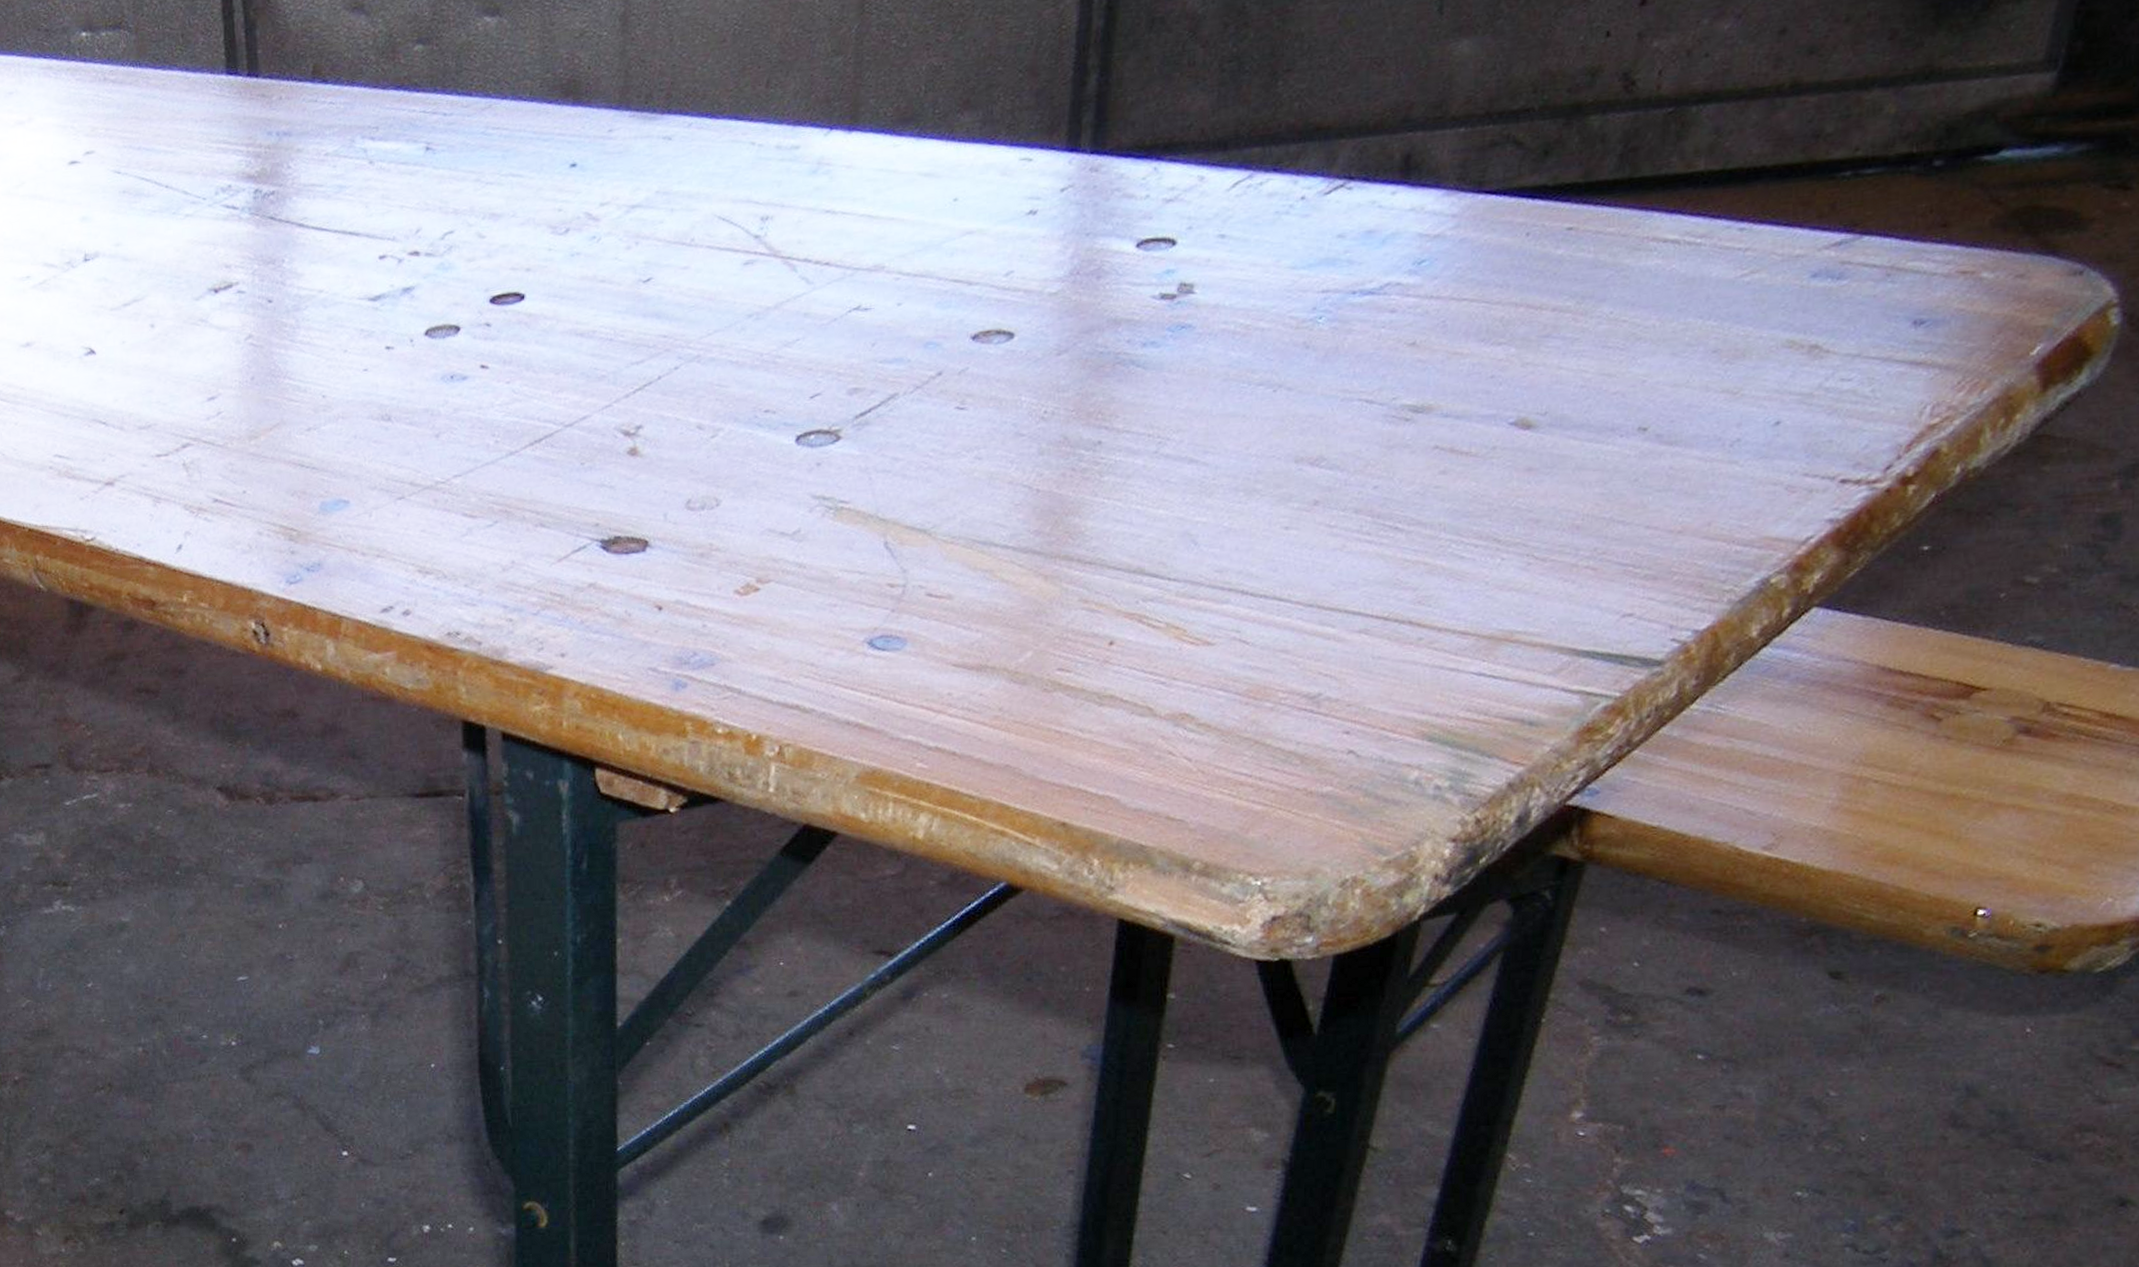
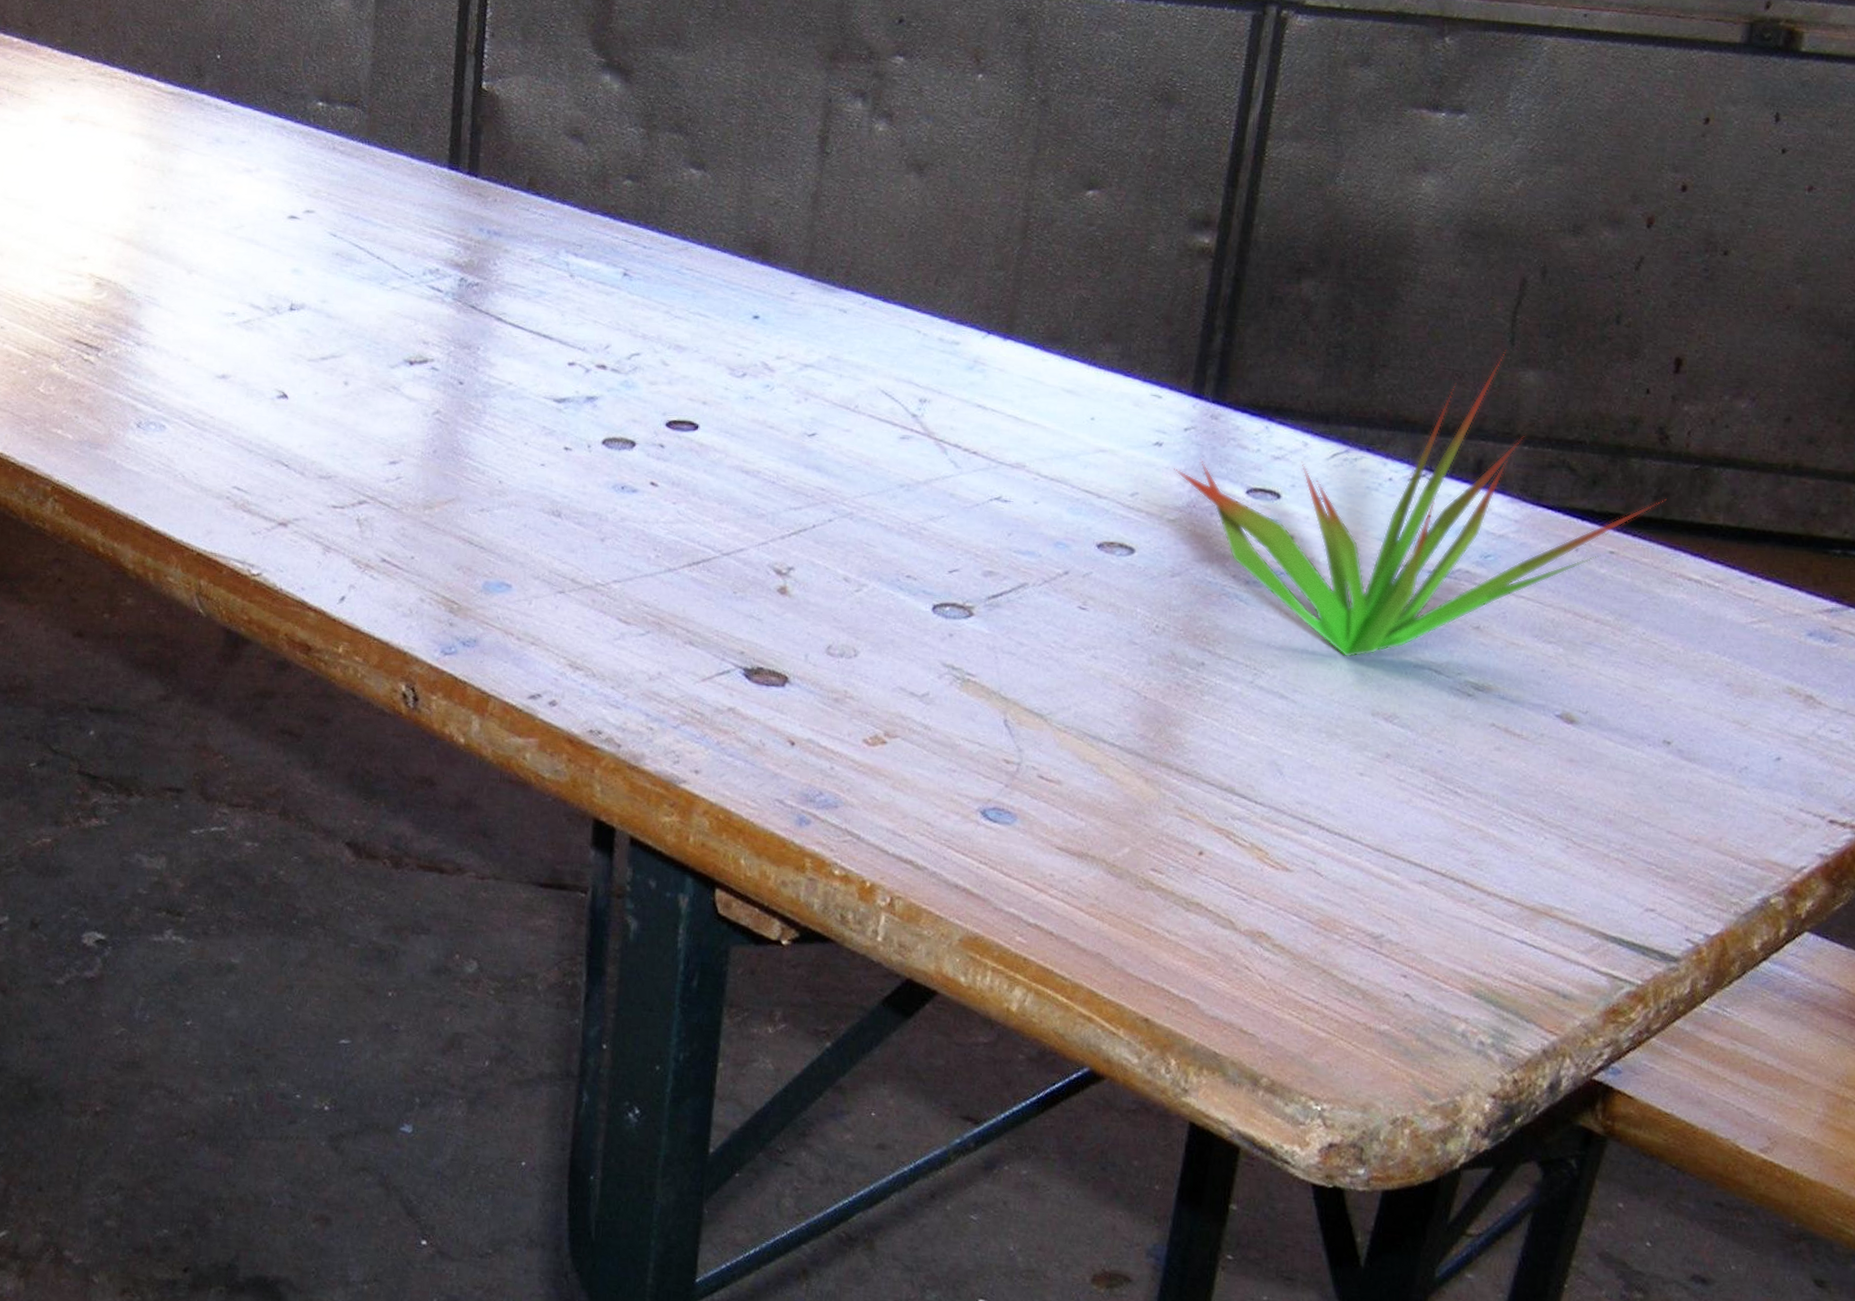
succulent plant: none [1052,20,1635,405] -> present [1174,349,1667,658]

